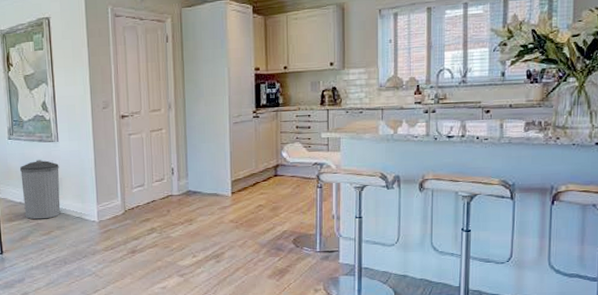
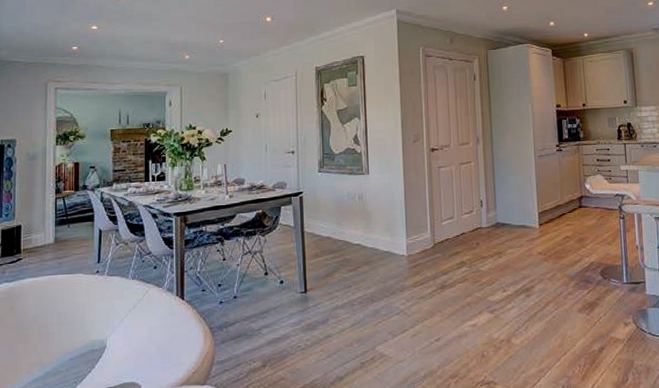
trash can: present [19,160,61,220] -> none [328,192,369,255]

